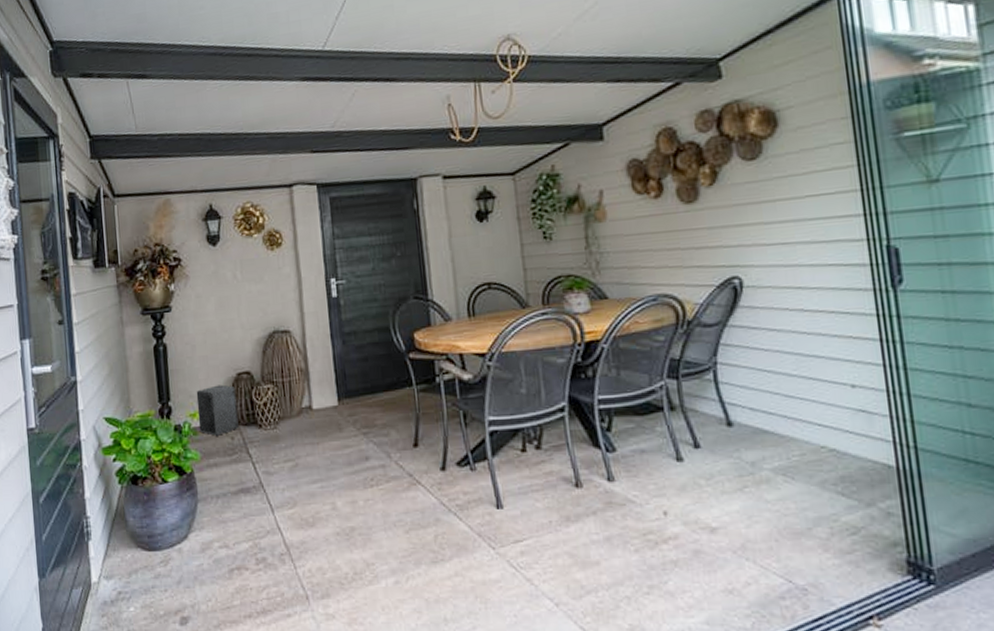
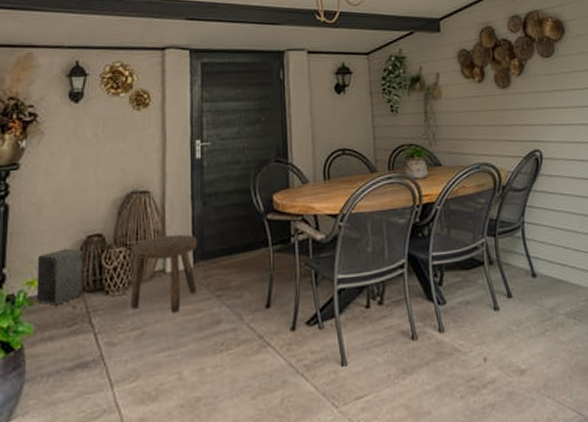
stool: none [280,373,343,448] -> present [130,234,198,314]

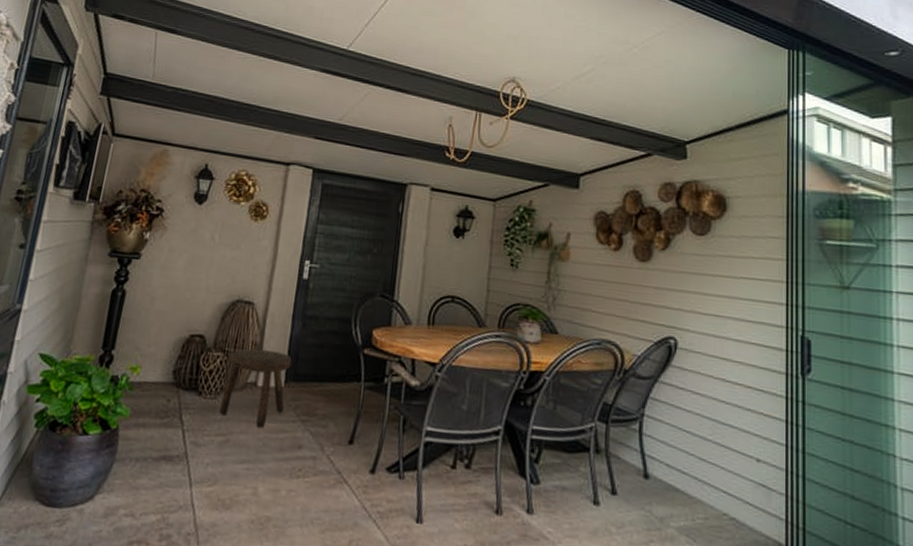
speaker: present [36,248,83,307] -> none [136,342,185,397]

